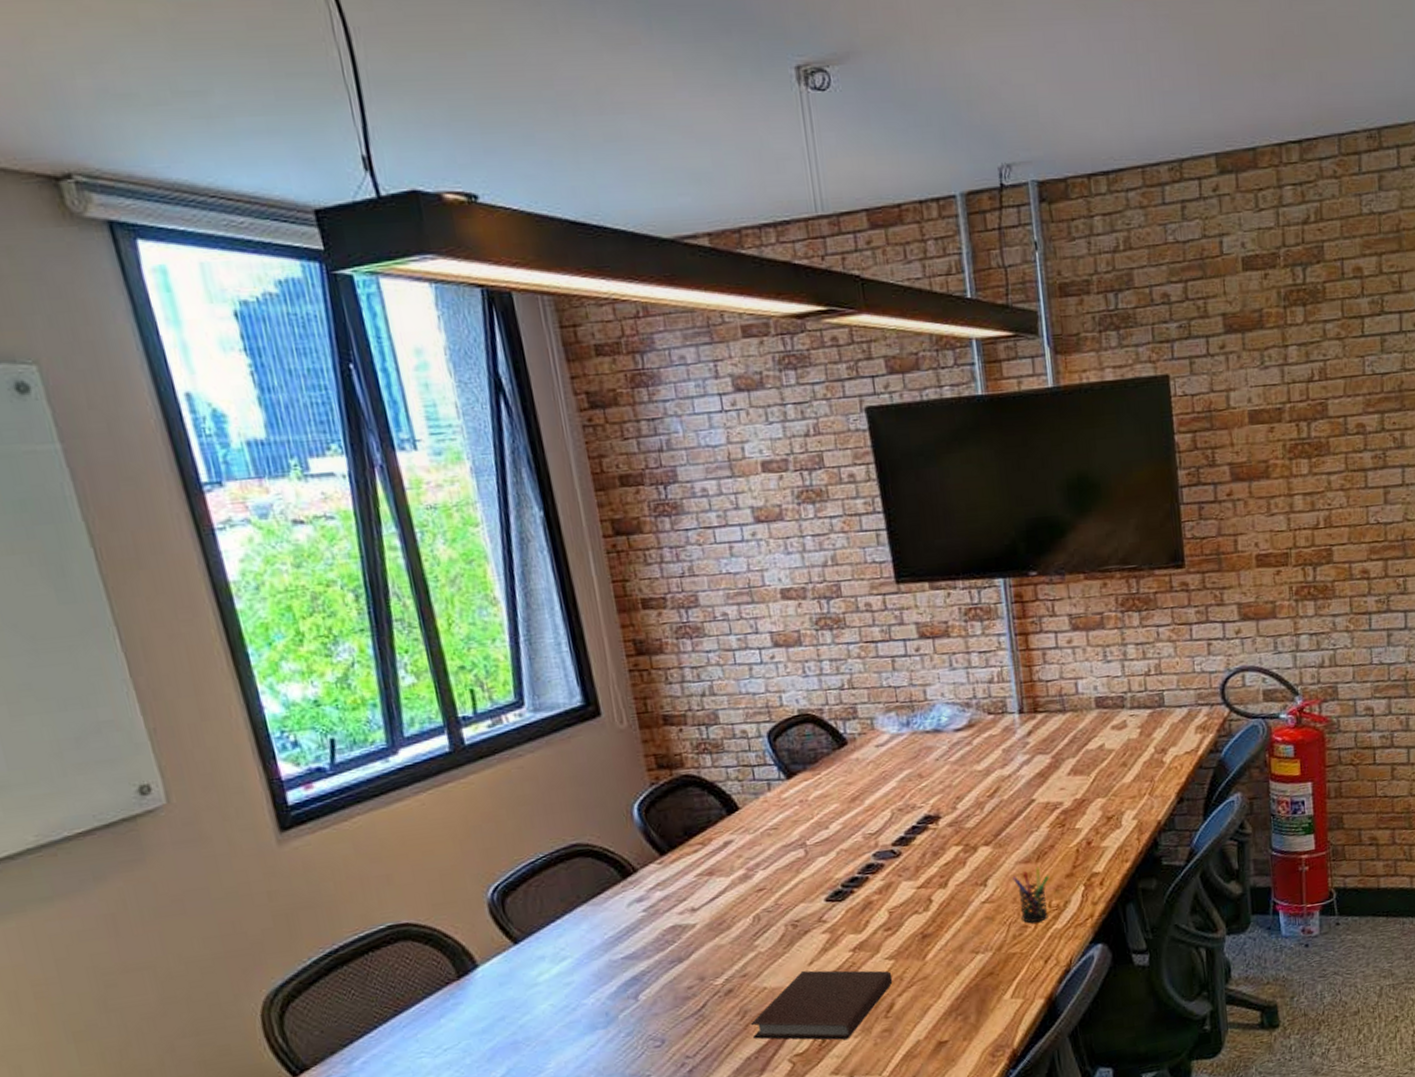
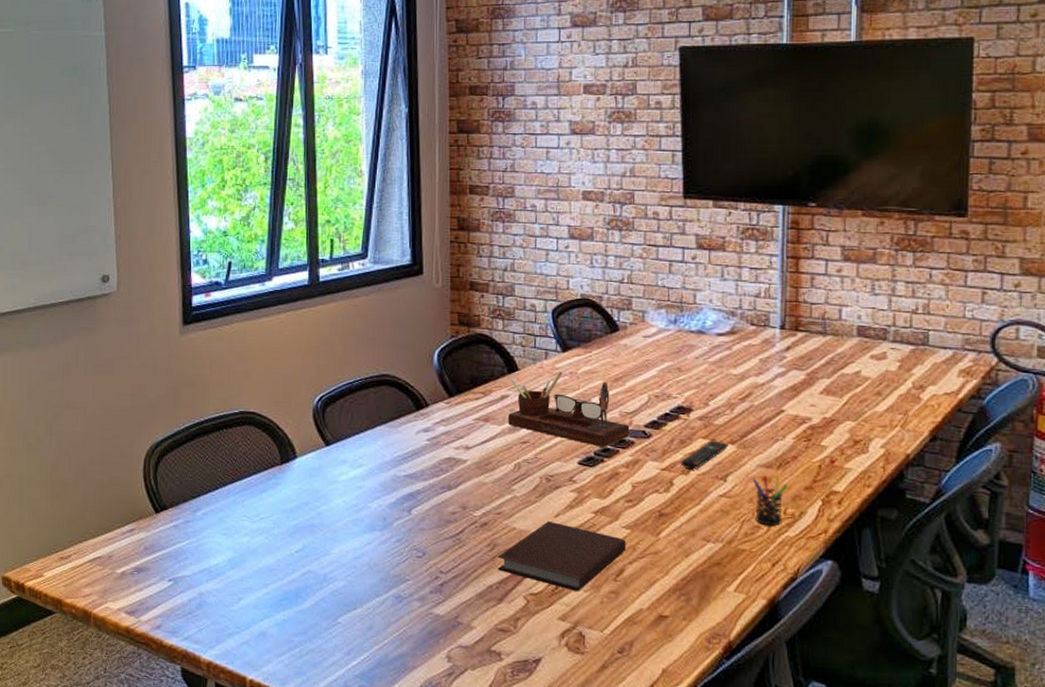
desk organizer: none [729,801,878,878] -> present [508,371,630,447]
remote control: none [936,845,984,882] -> present [680,440,729,470]

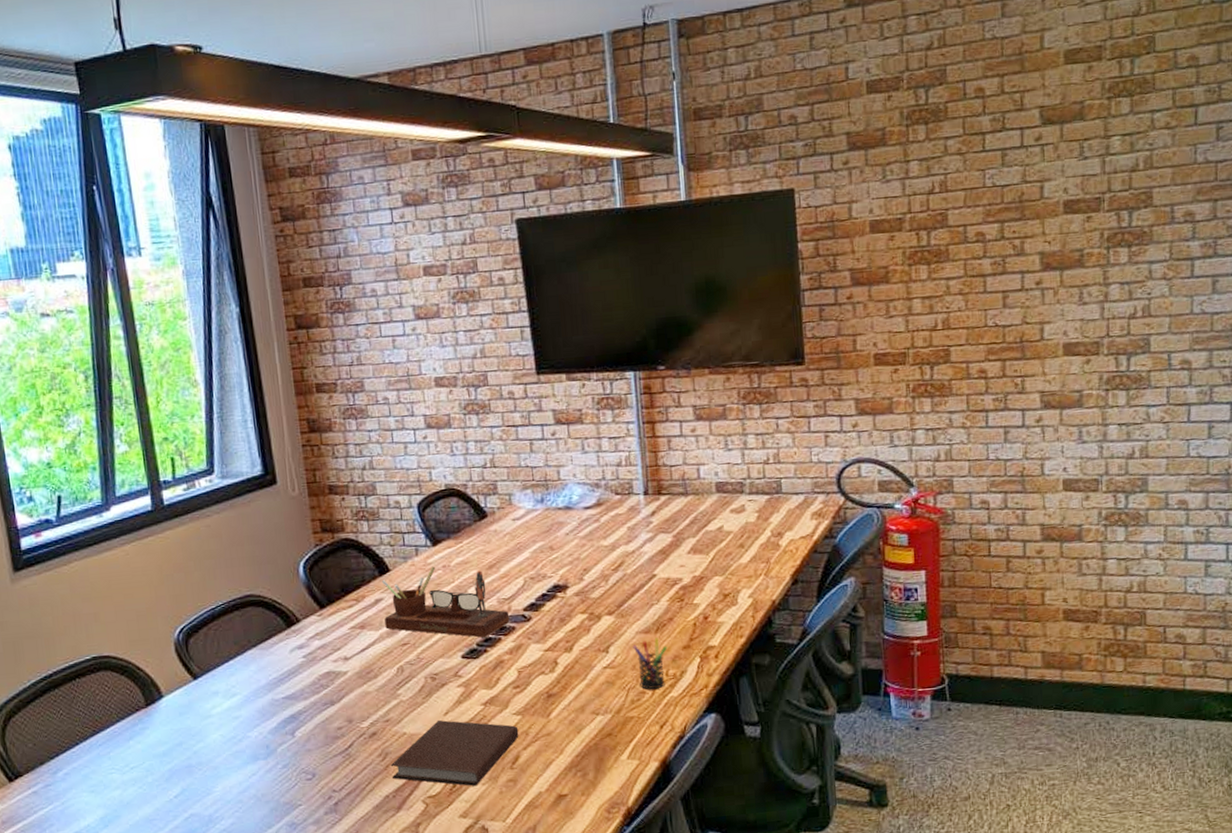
remote control: present [680,440,729,470] -> none [562,614,607,647]

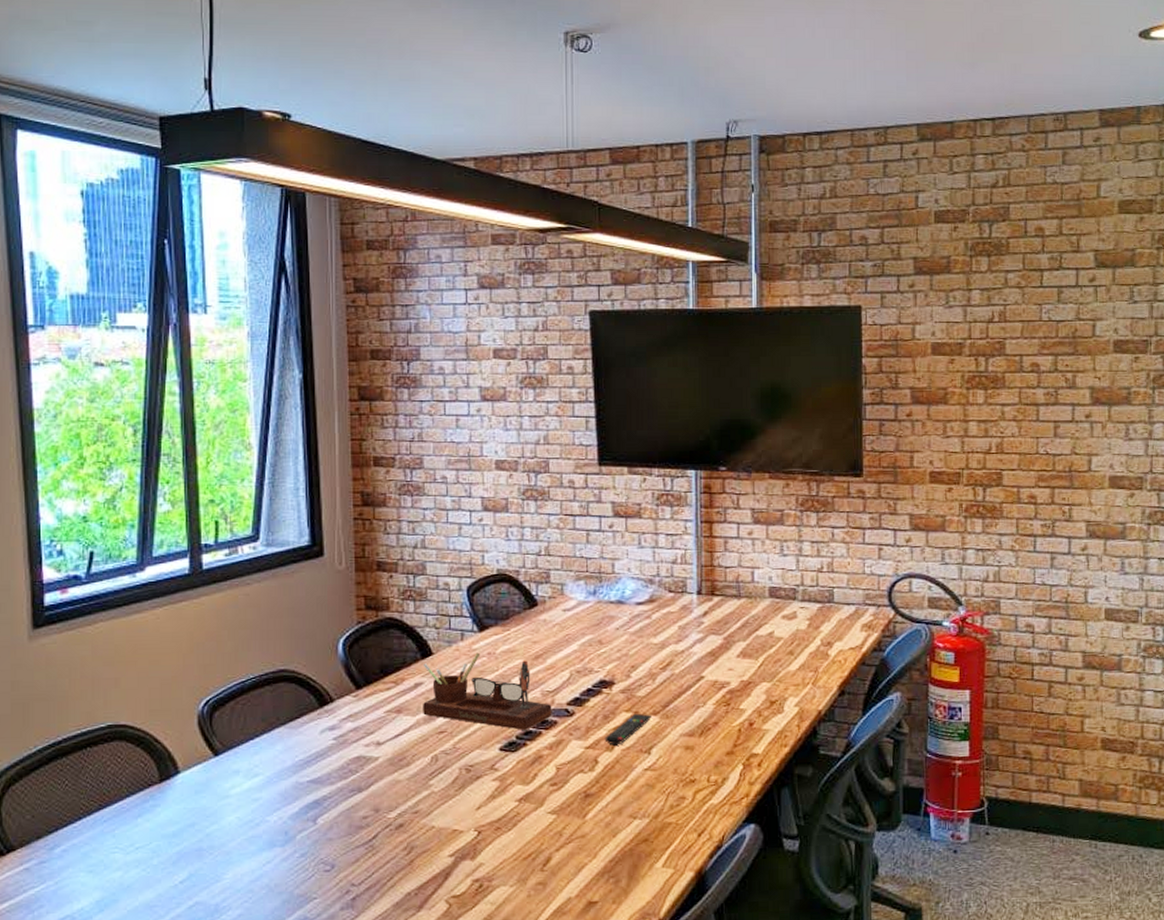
notebook: present [390,719,519,786] -> none [415,814,553,887]
remote control: none [562,614,607,647] -> present [604,713,652,746]
pen holder: present [633,637,668,690] -> none [676,741,711,796]

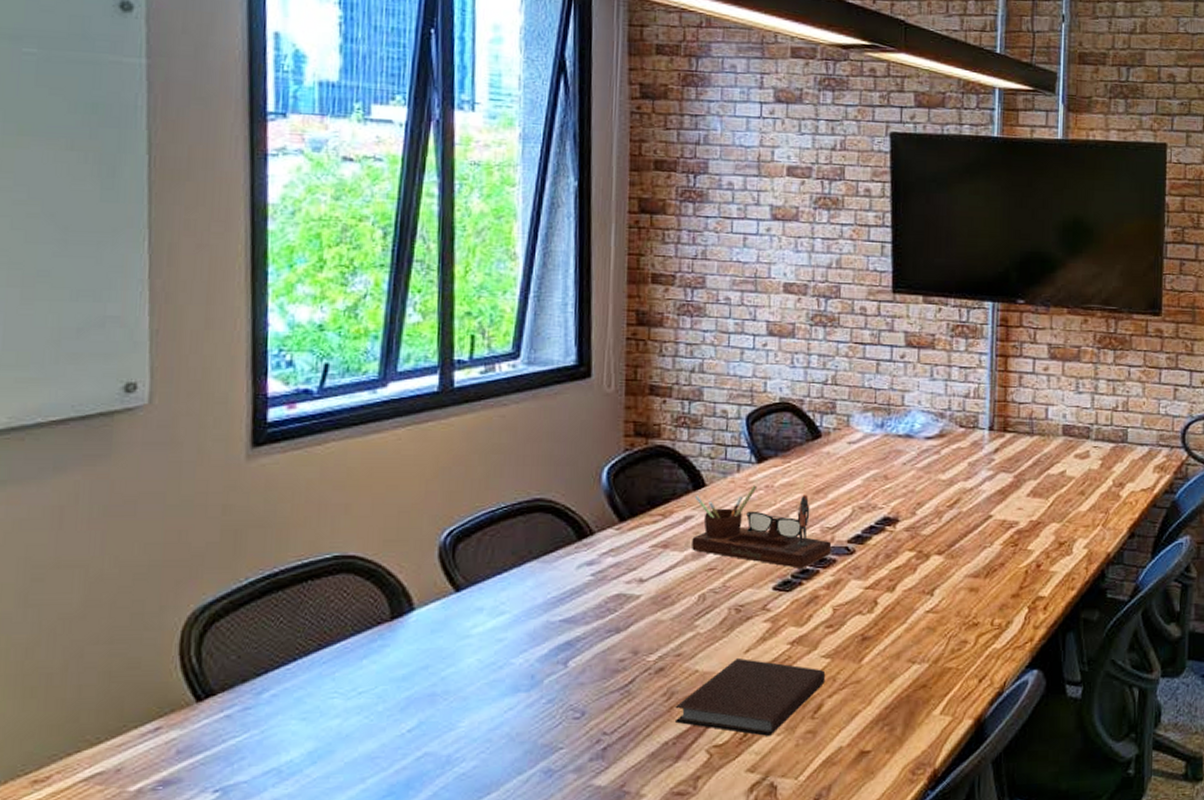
notebook: none [415,814,553,887] -> present [674,657,826,736]
remote control: present [604,713,652,746] -> none [885,552,936,586]

